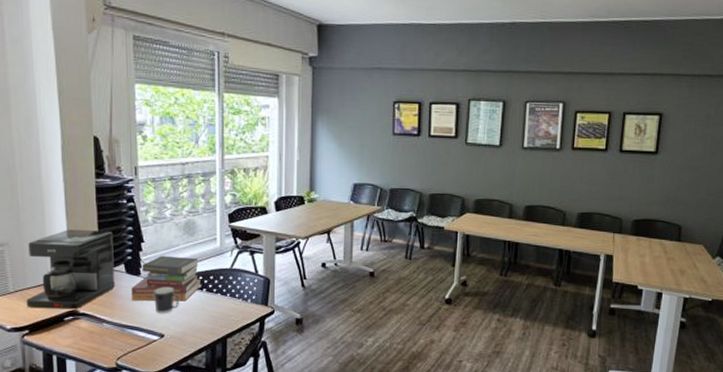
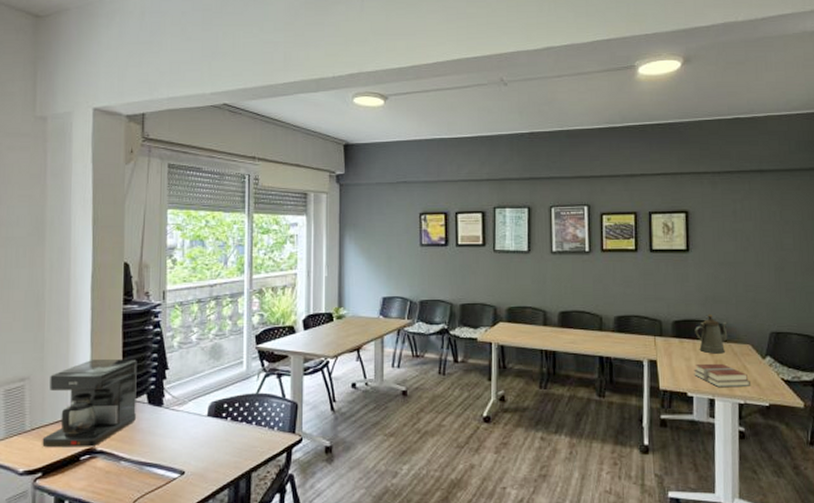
books: present [130,255,200,302] -> none [152,383,225,434]
mug: present [154,286,180,314] -> none [176,417,203,448]
books: none [646,260,698,283] -> present [694,363,750,387]
coffee pot: none [652,214,685,252] -> present [695,314,728,354]

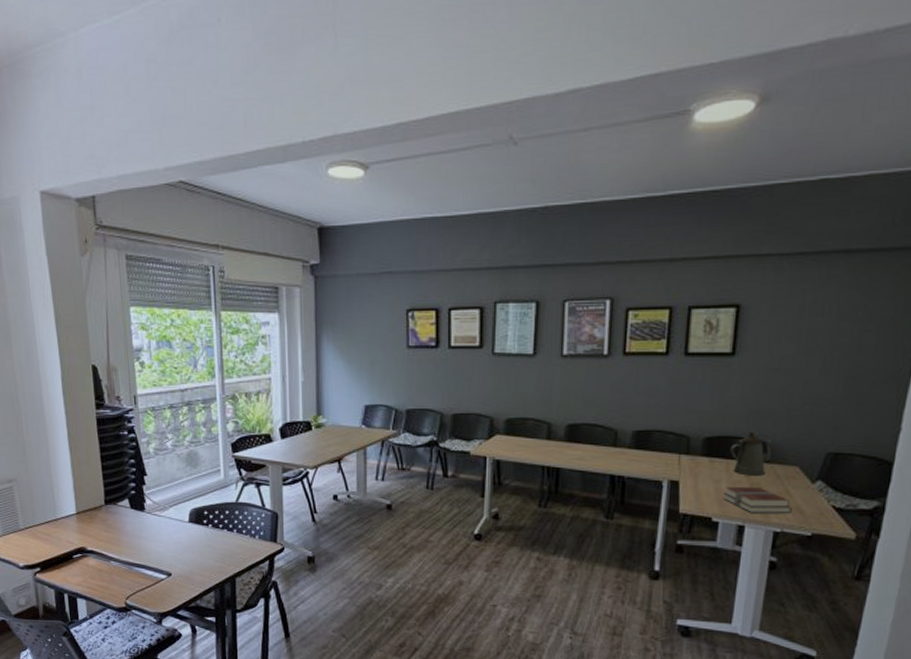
coffee maker: present [42,359,137,448] -> none [35,464,120,547]

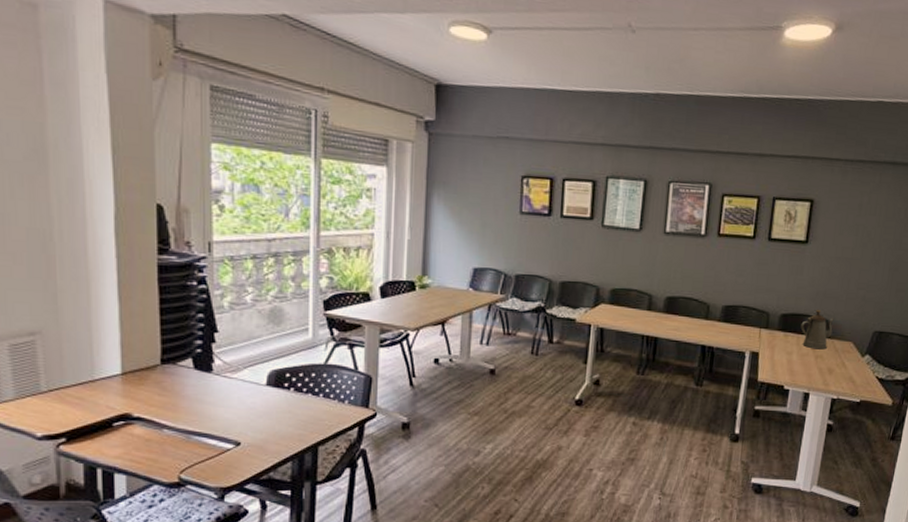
books: present [723,486,792,513] -> none [793,358,846,383]

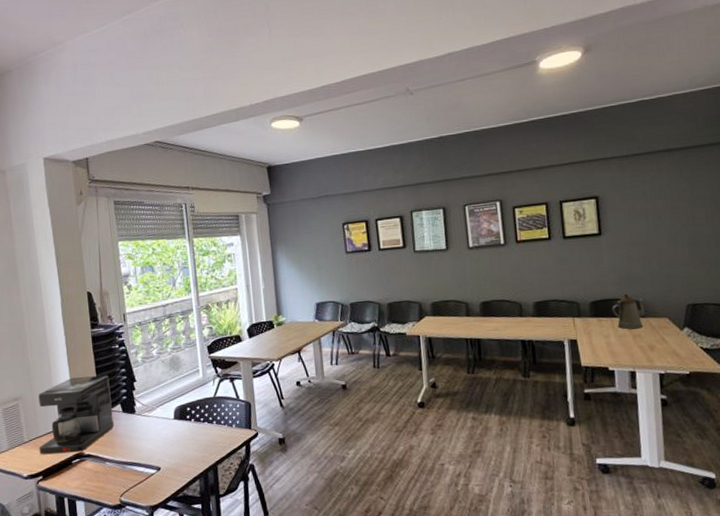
coffee maker: none [63,316,179,413] -> present [38,375,114,454]

